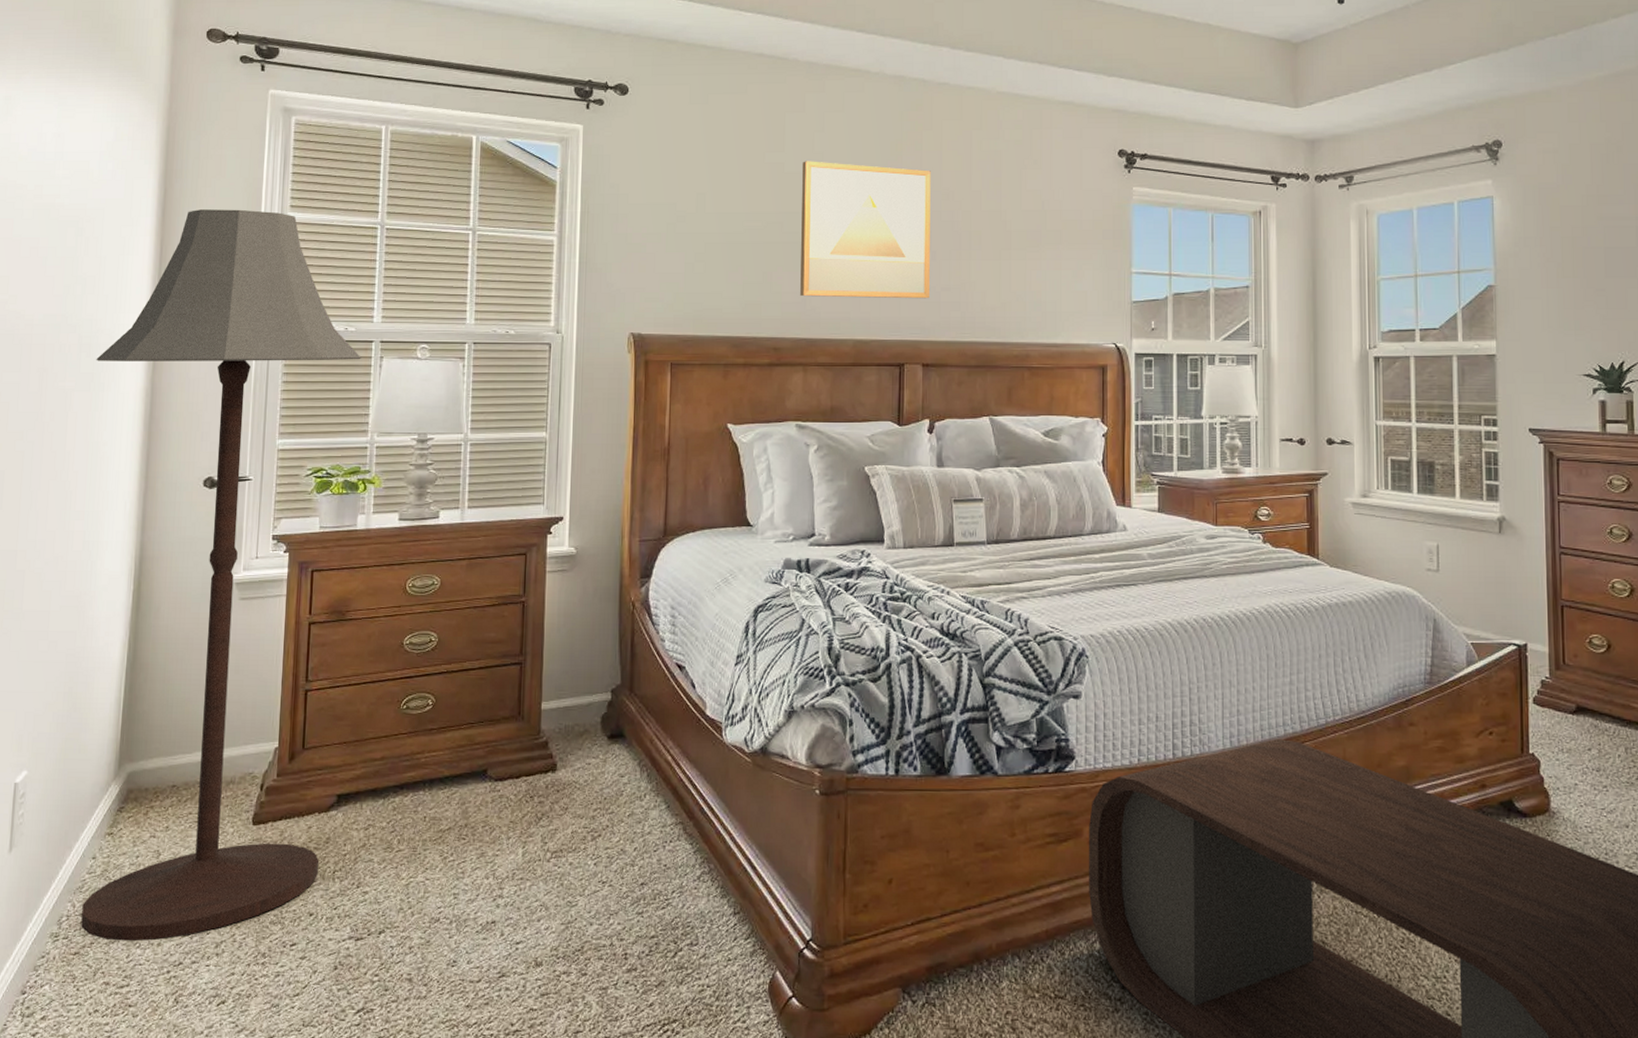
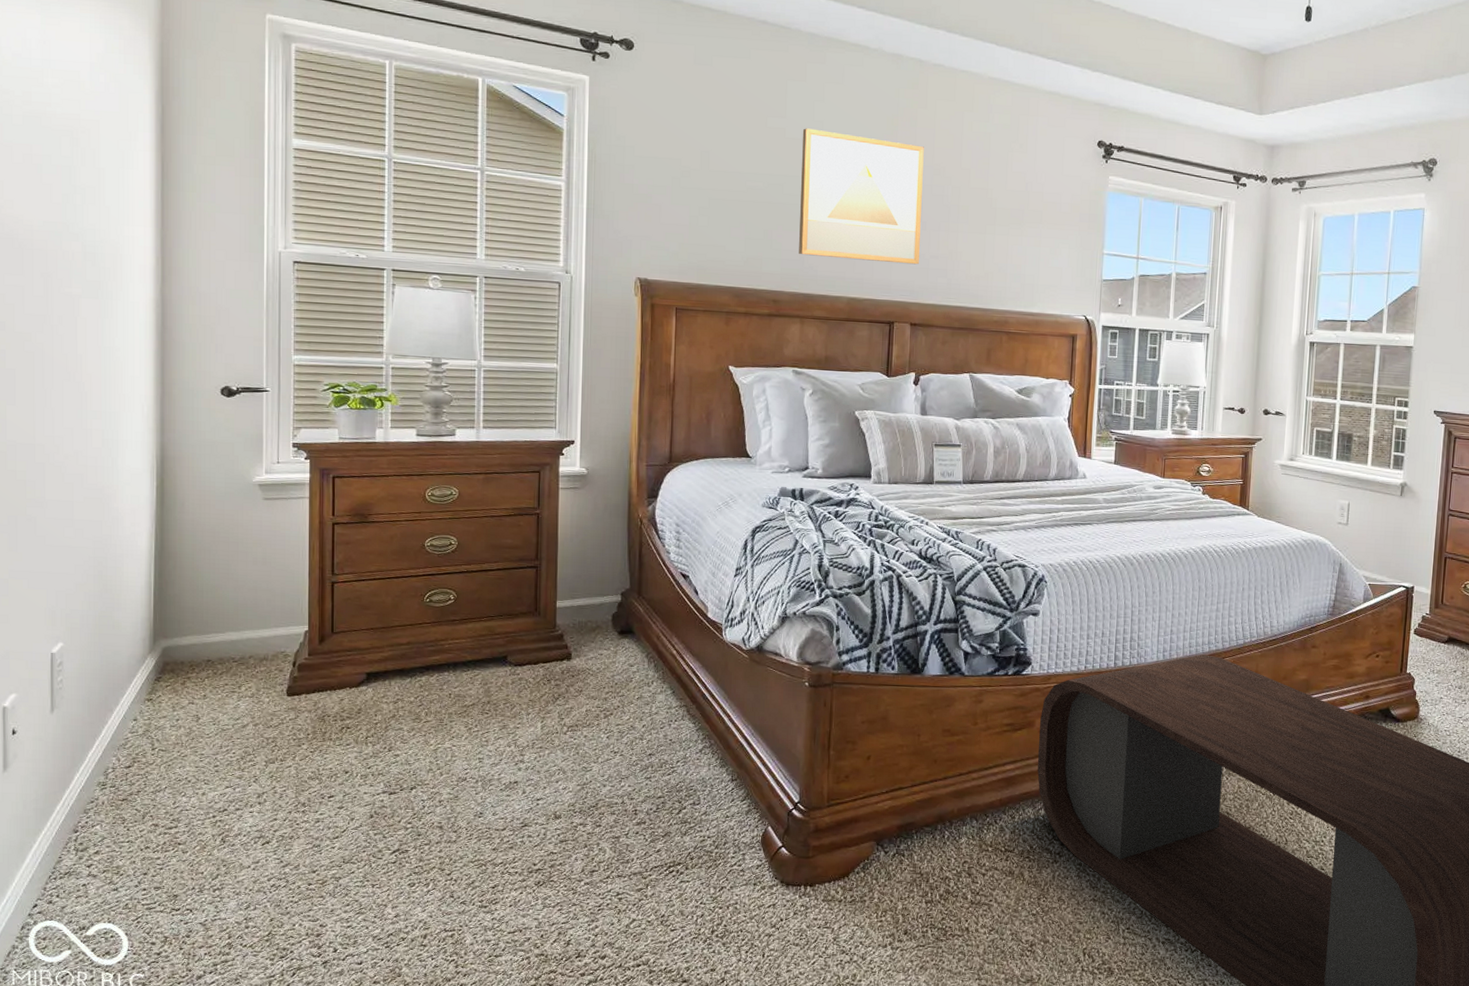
floor lamp: present [81,209,361,942] -> none [102,129,373,791]

